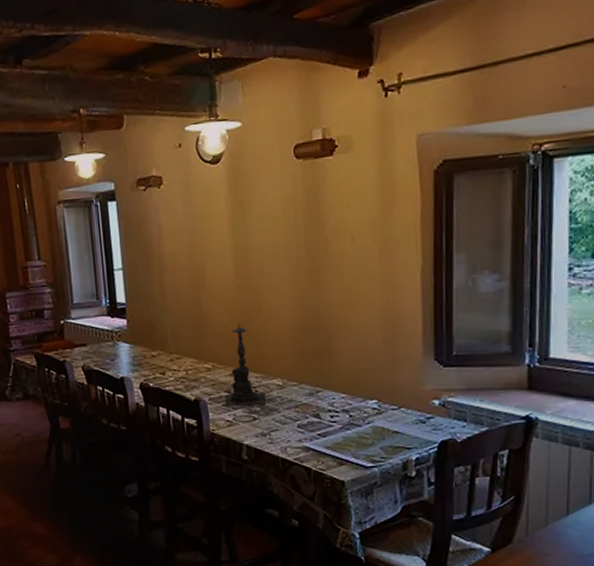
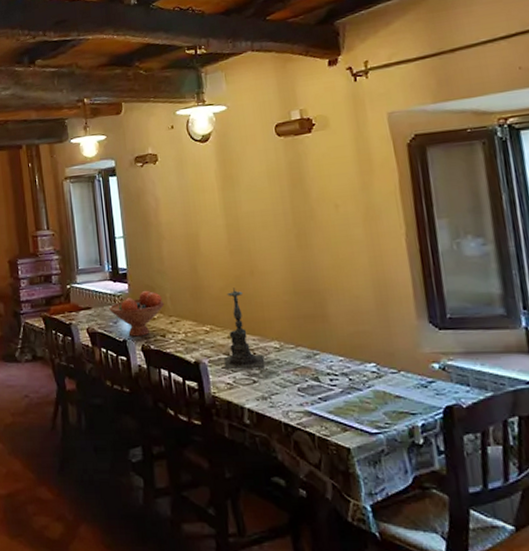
fruit bowl: none [106,326,166,375] -> present [109,290,165,337]

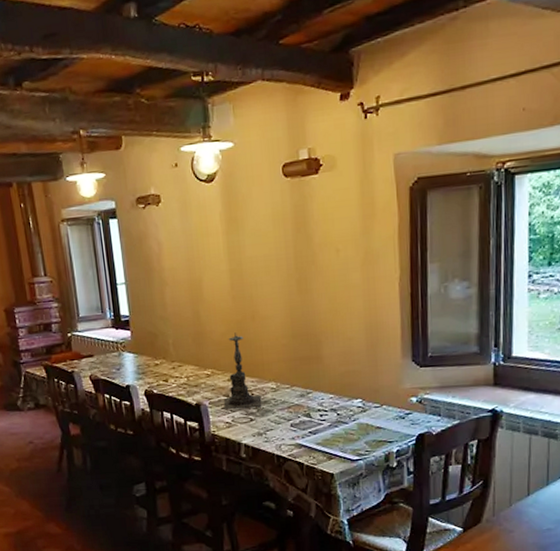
fruit bowl: present [109,290,165,337] -> none [112,336,168,383]

